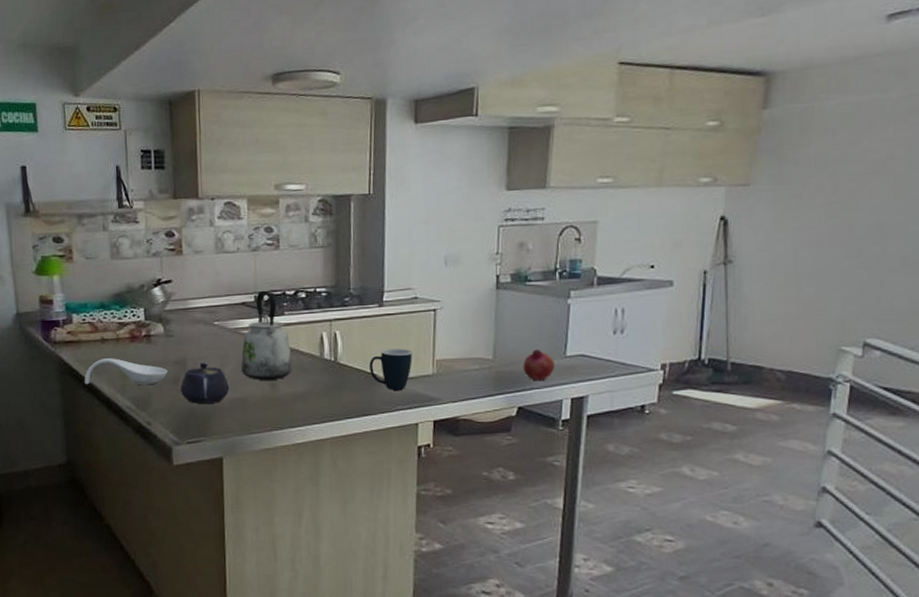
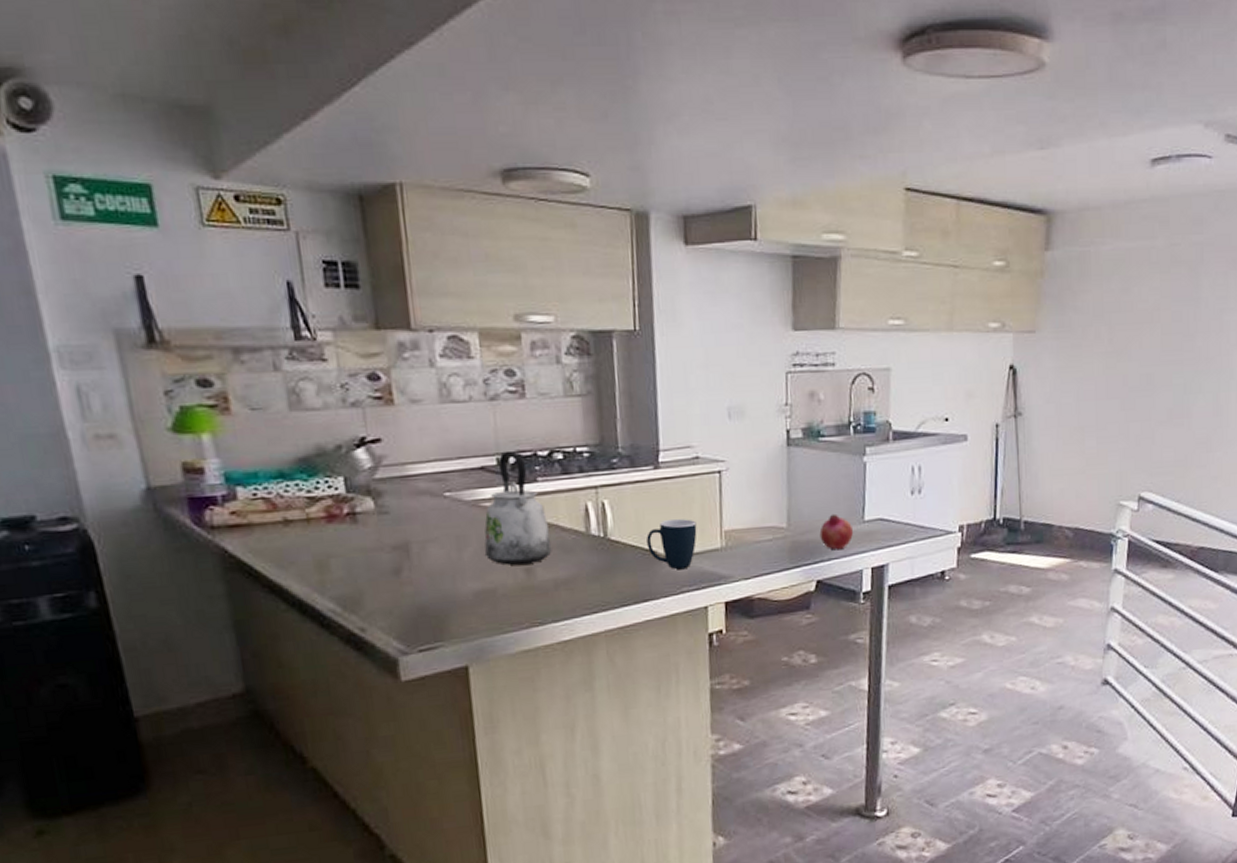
spoon rest: present [84,358,168,386] -> none [262,545,385,584]
teapot: present [180,362,230,404] -> none [403,545,472,600]

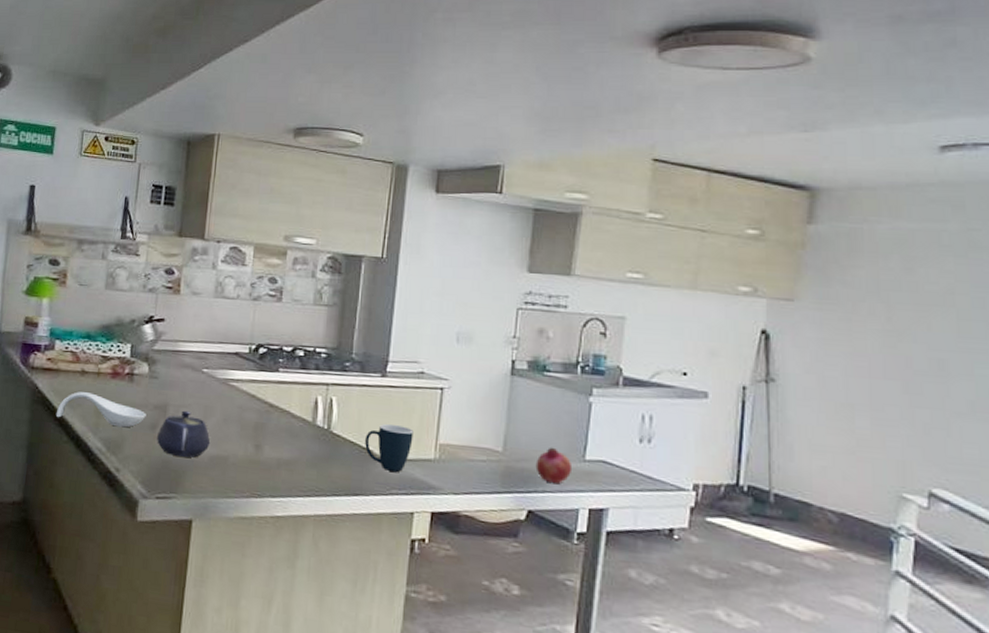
spoon rest: none [262,545,385,584] -> present [55,392,146,428]
teapot: none [403,545,472,600] -> present [157,410,211,458]
kettle: present [484,450,552,565] -> none [224,342,282,441]

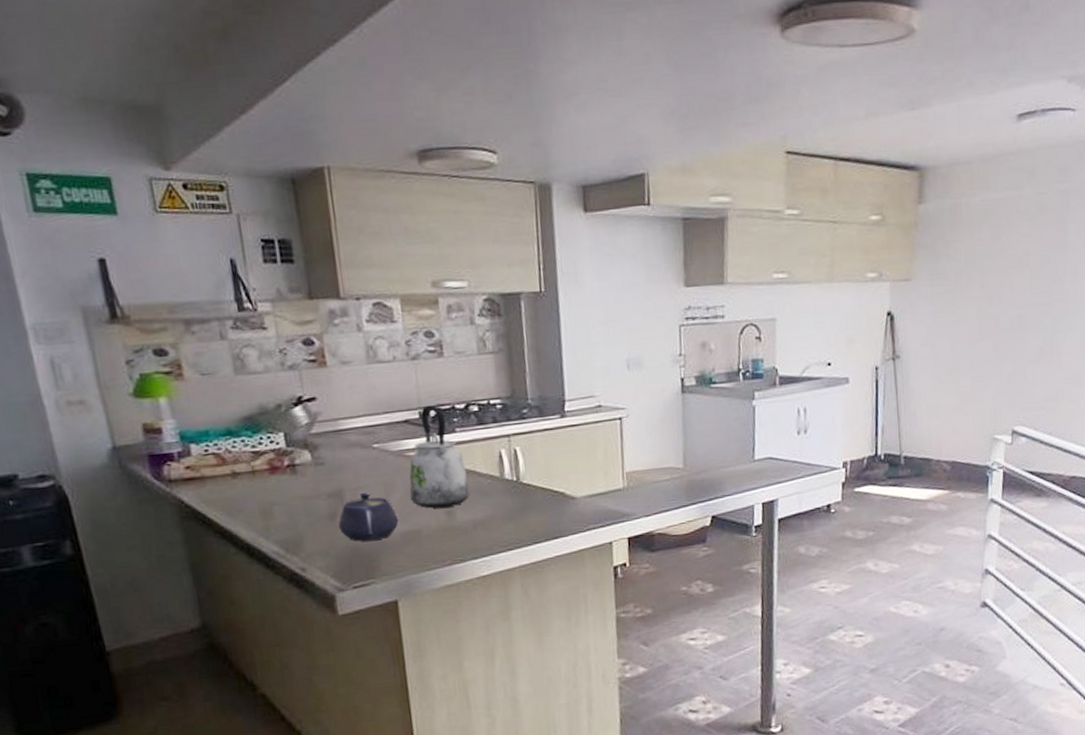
spoon rest: present [55,392,146,428] -> none [214,495,321,530]
kettle: none [224,342,282,441] -> present [409,404,470,509]
mug: present [365,424,414,472] -> none [555,462,601,509]
fruit: present [535,447,573,485] -> none [713,454,745,488]

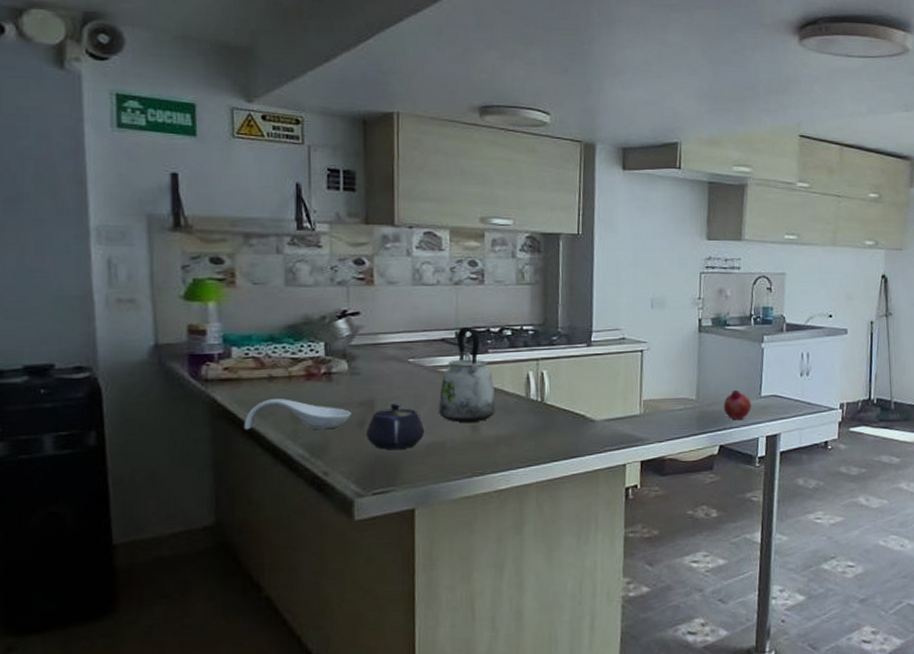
spoon rest: none [214,495,321,530] -> present [243,399,351,430]
fruit: none [713,454,745,488] -> present [723,389,752,420]

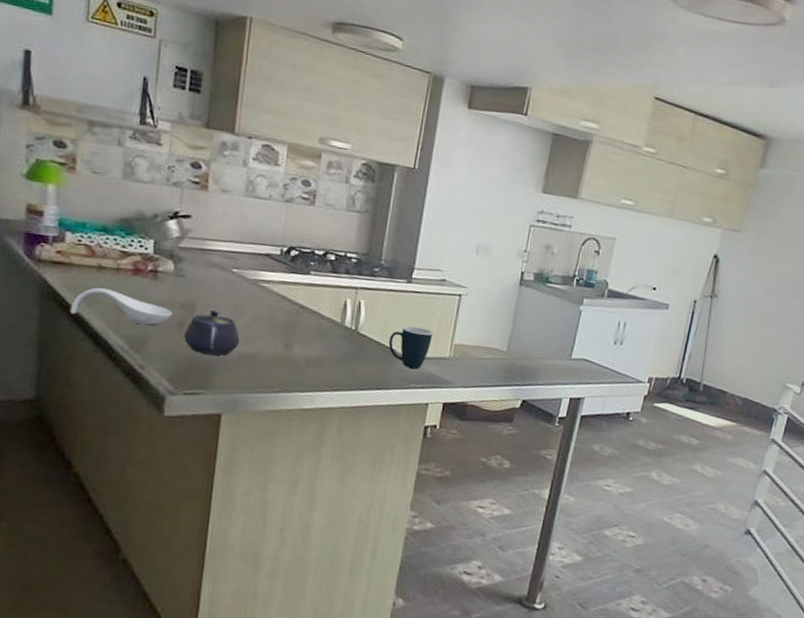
kettle: present [438,326,496,422] -> none [254,244,312,340]
mug: none [577,389,620,431] -> present [389,326,433,369]
fruit: present [723,389,752,420] -> none [532,347,561,379]

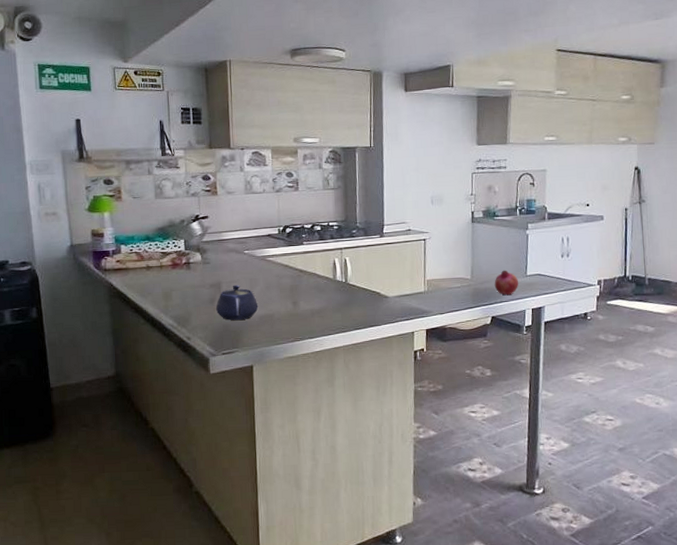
spoon rest: present [69,287,172,326] -> none [131,283,205,306]
mug: present [389,326,433,369] -> none [374,271,408,305]
fruit: none [532,347,561,379] -> present [494,270,519,296]

